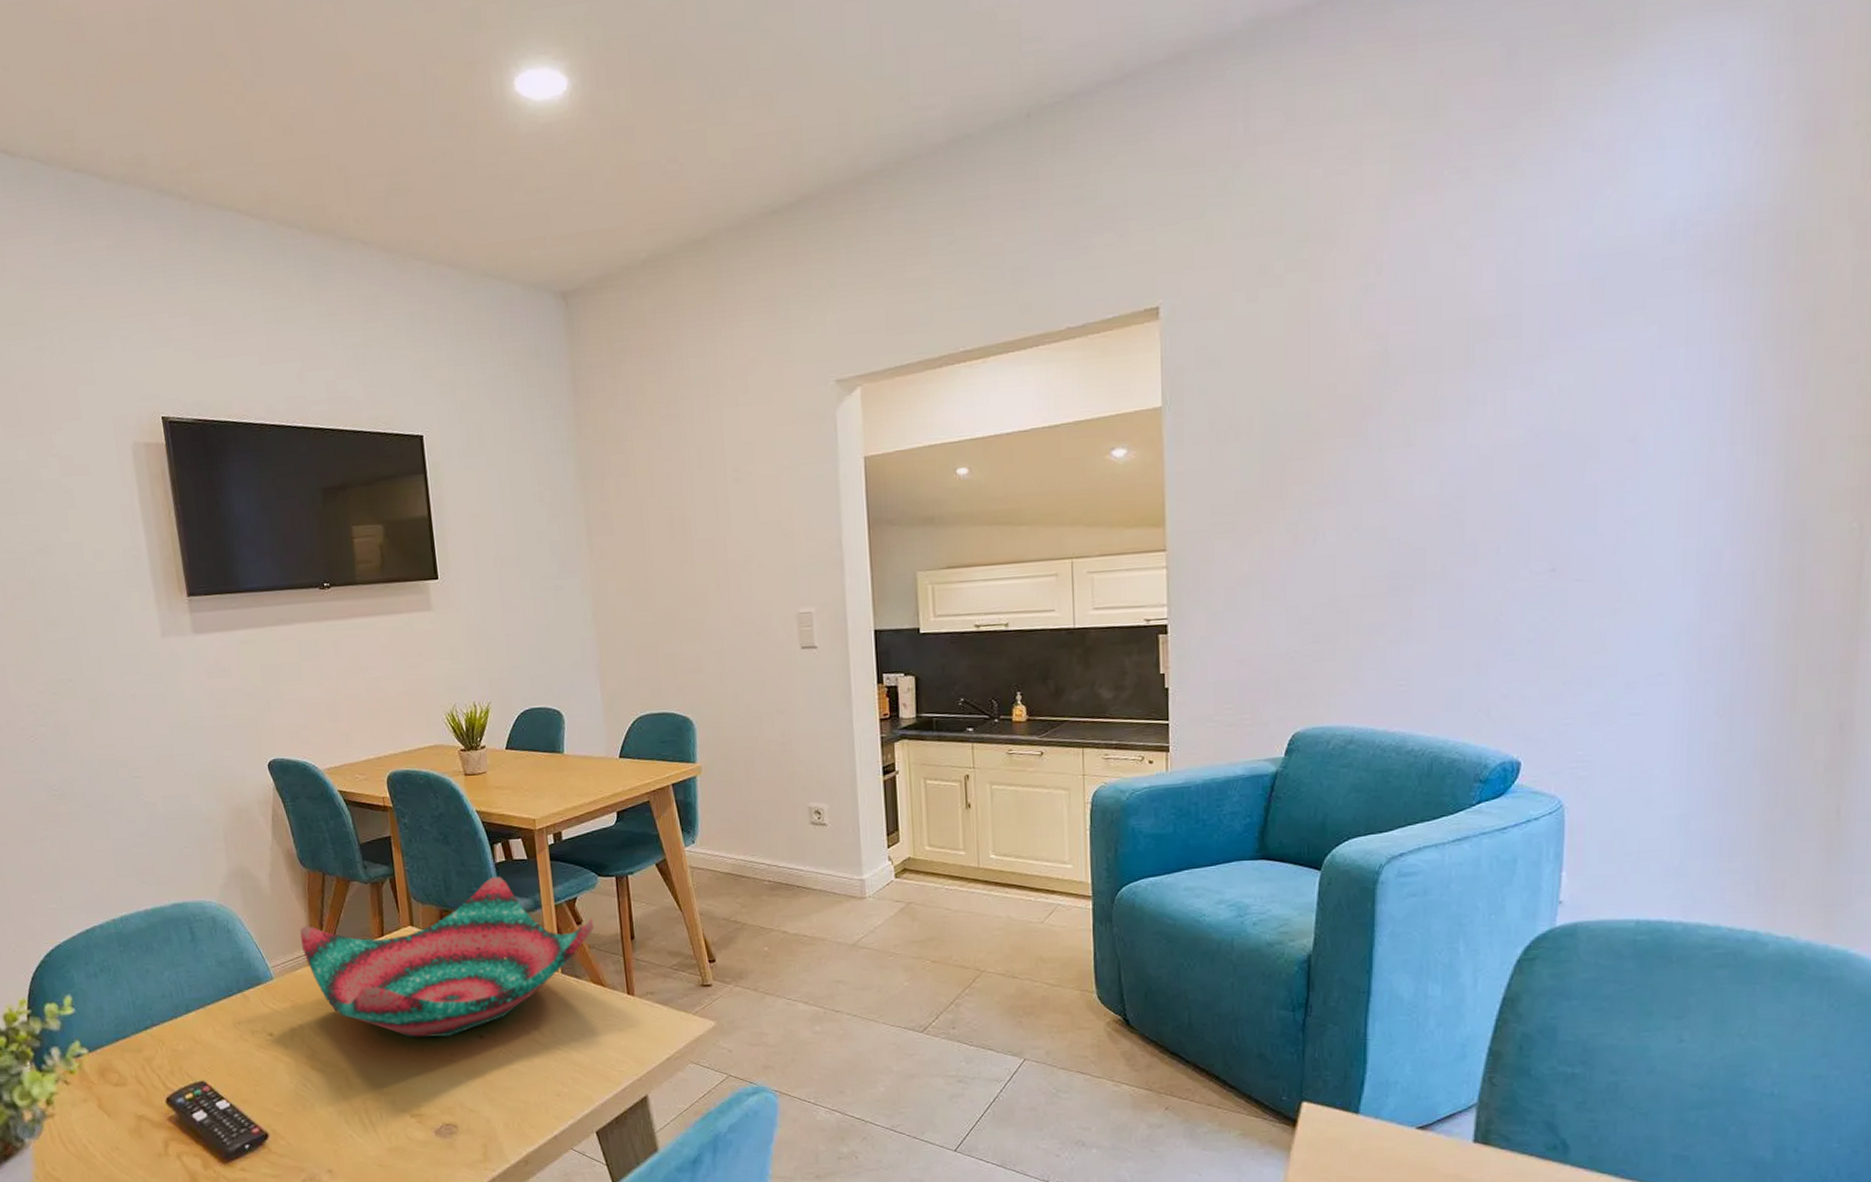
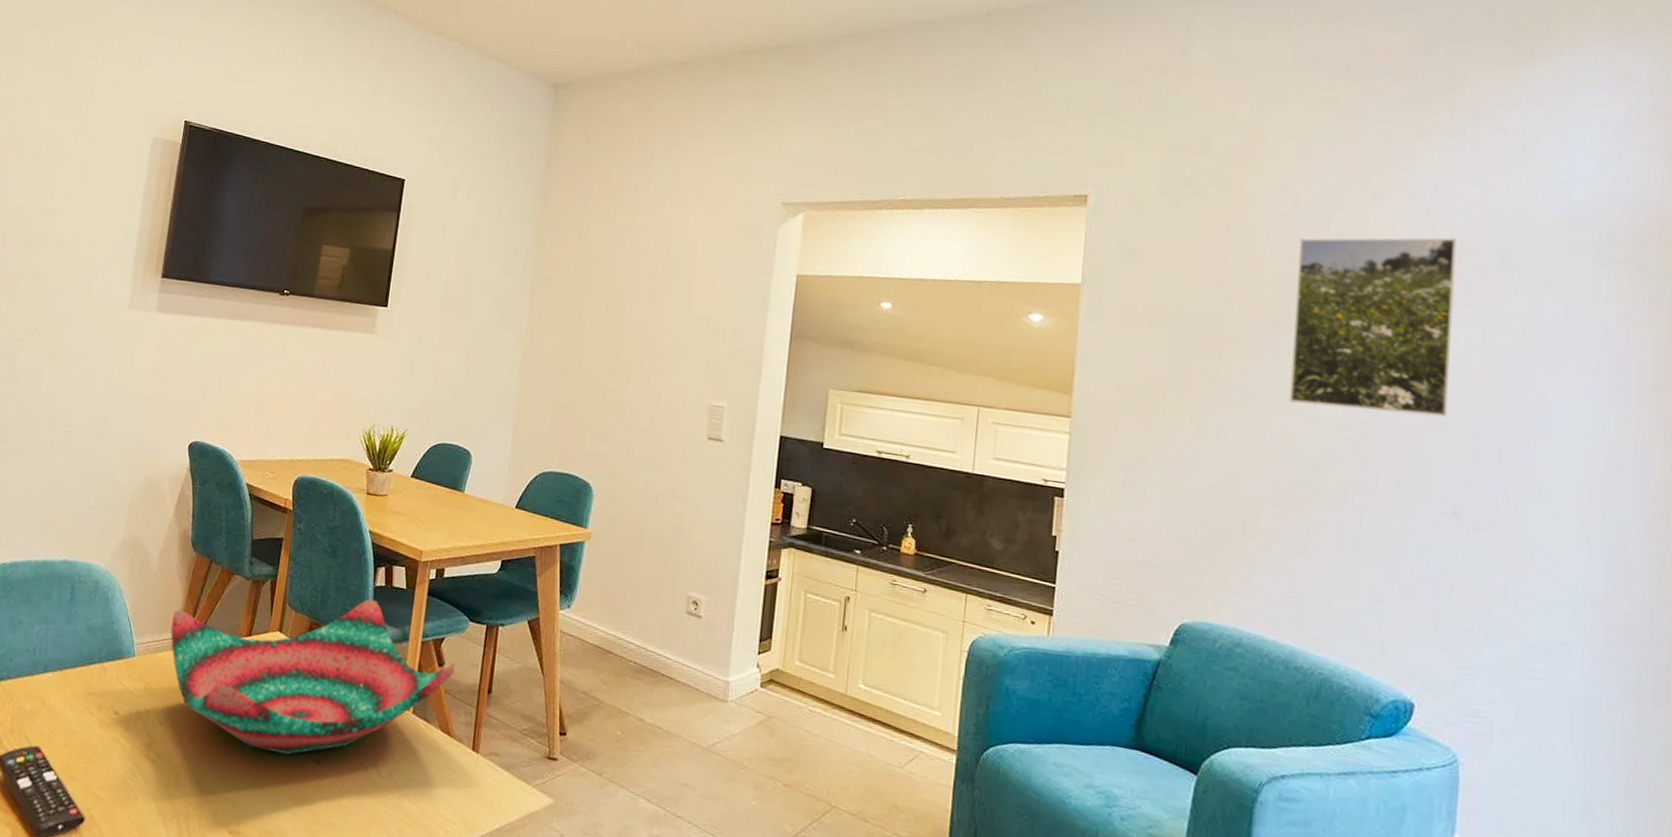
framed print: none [1385,279,1547,490] -> present [1289,237,1457,417]

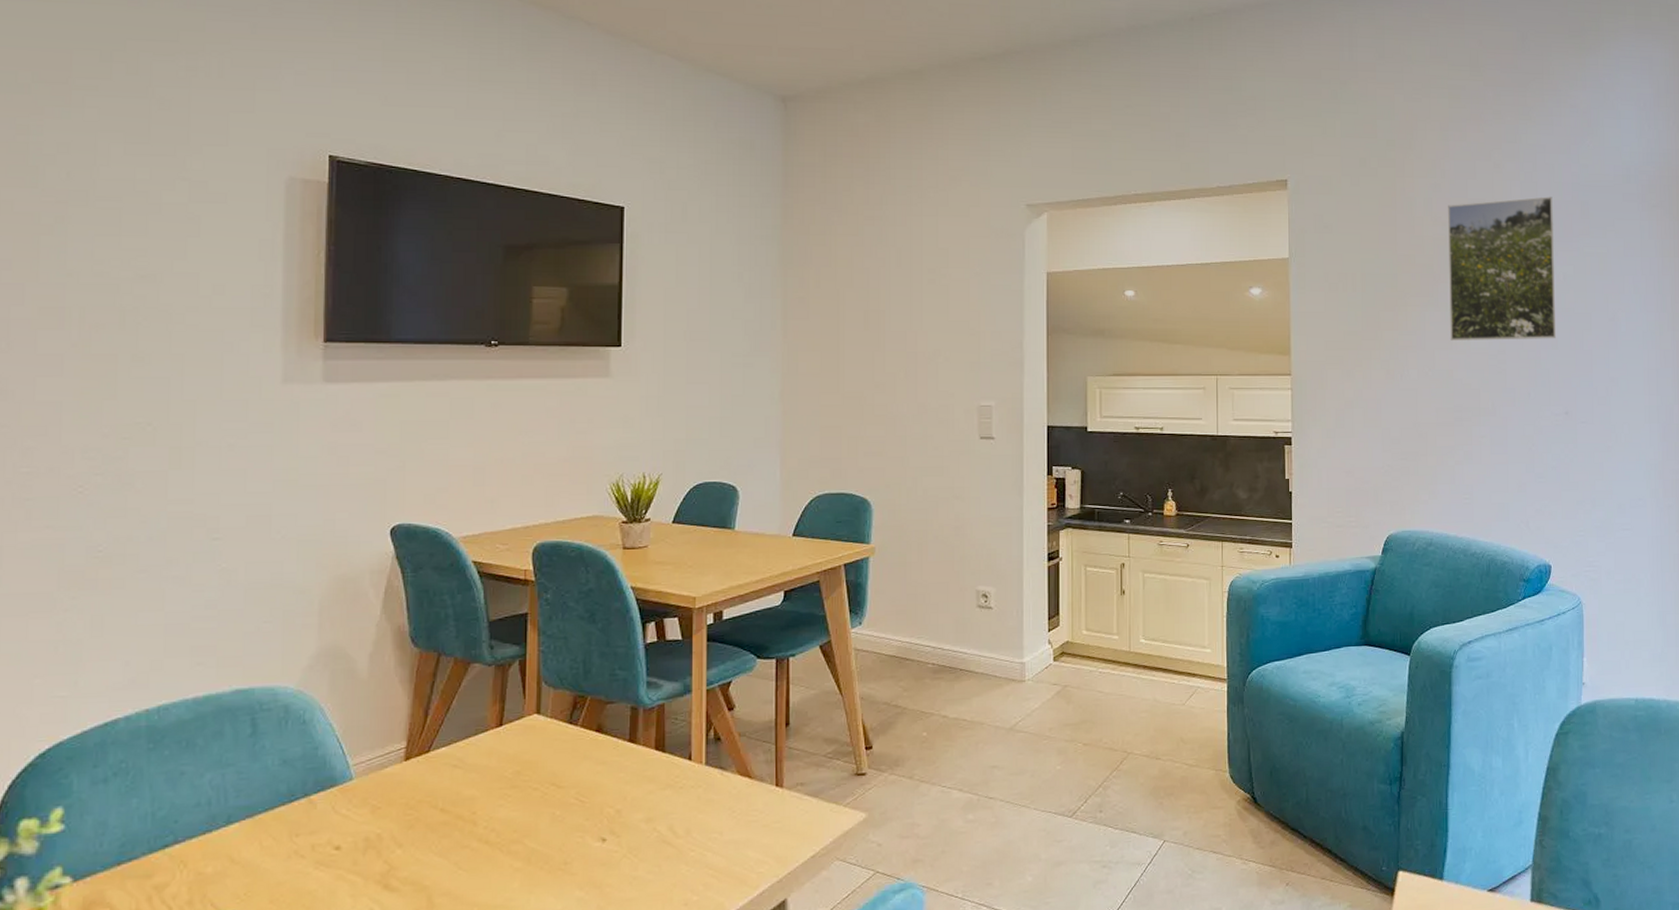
decorative bowl: present [170,599,455,756] -> none [396,658,746,845]

